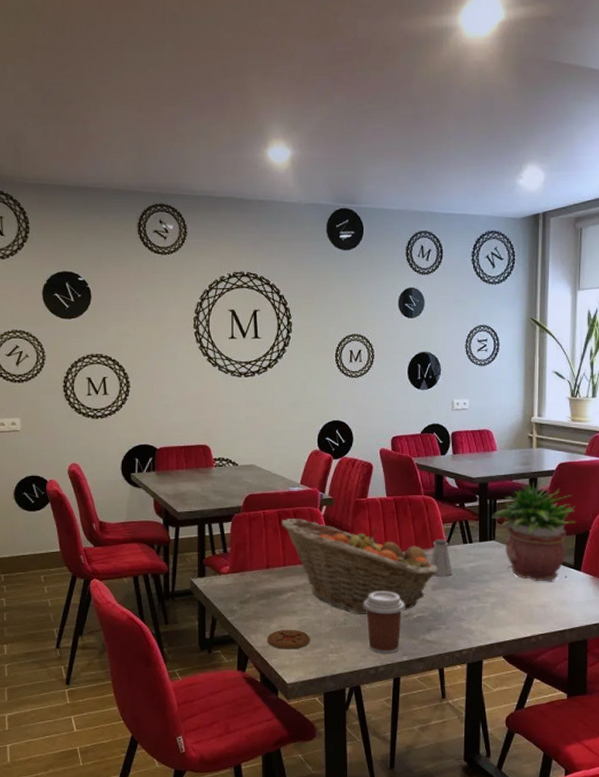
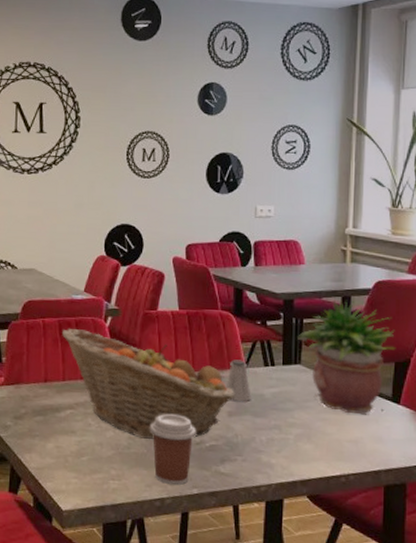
coaster: present [267,630,310,649] -> none [43,450,89,473]

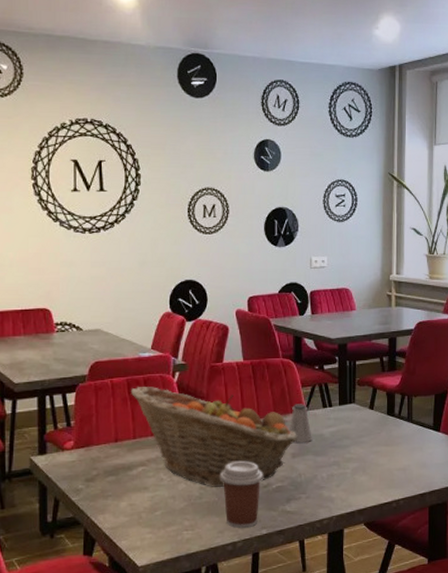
potted plant: present [296,299,396,415] -> none [350,339,435,445]

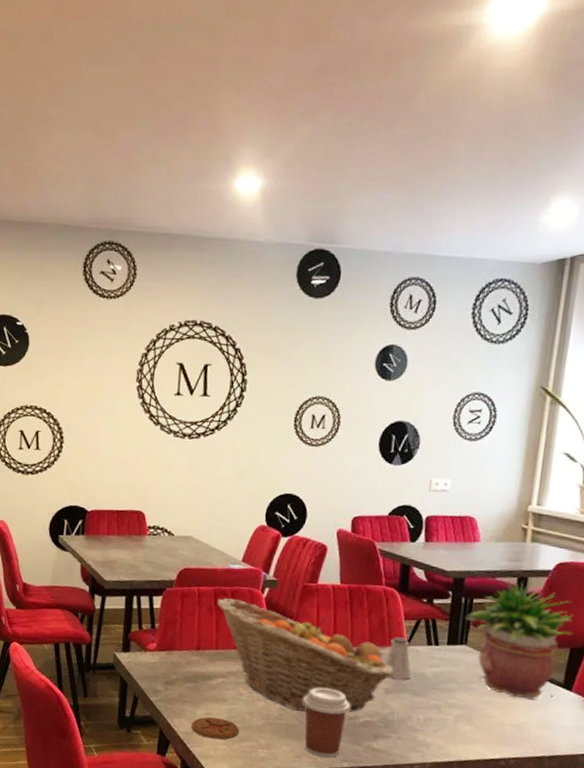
coaster: none [116,507,163,529] -> present [192,717,239,740]
potted plant: none [350,339,435,445] -> present [464,580,574,700]

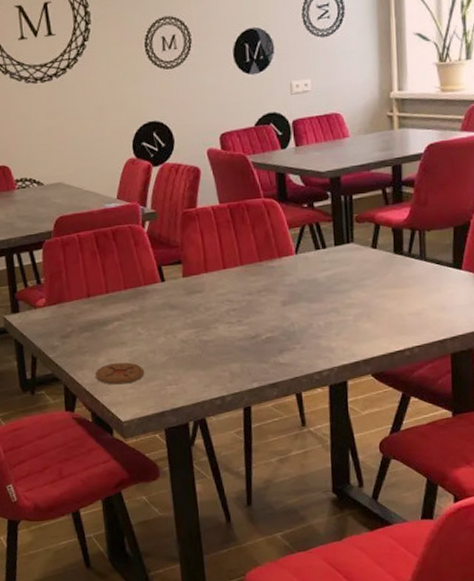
fruit basket: present [216,598,395,713] -> none [98,238,288,341]
coffee cup: present [303,687,351,758] -> none [202,311,251,382]
saltshaker: present [384,637,412,680] -> none [276,246,305,290]
potted plant: present [464,580,574,700] -> none [347,166,454,287]

